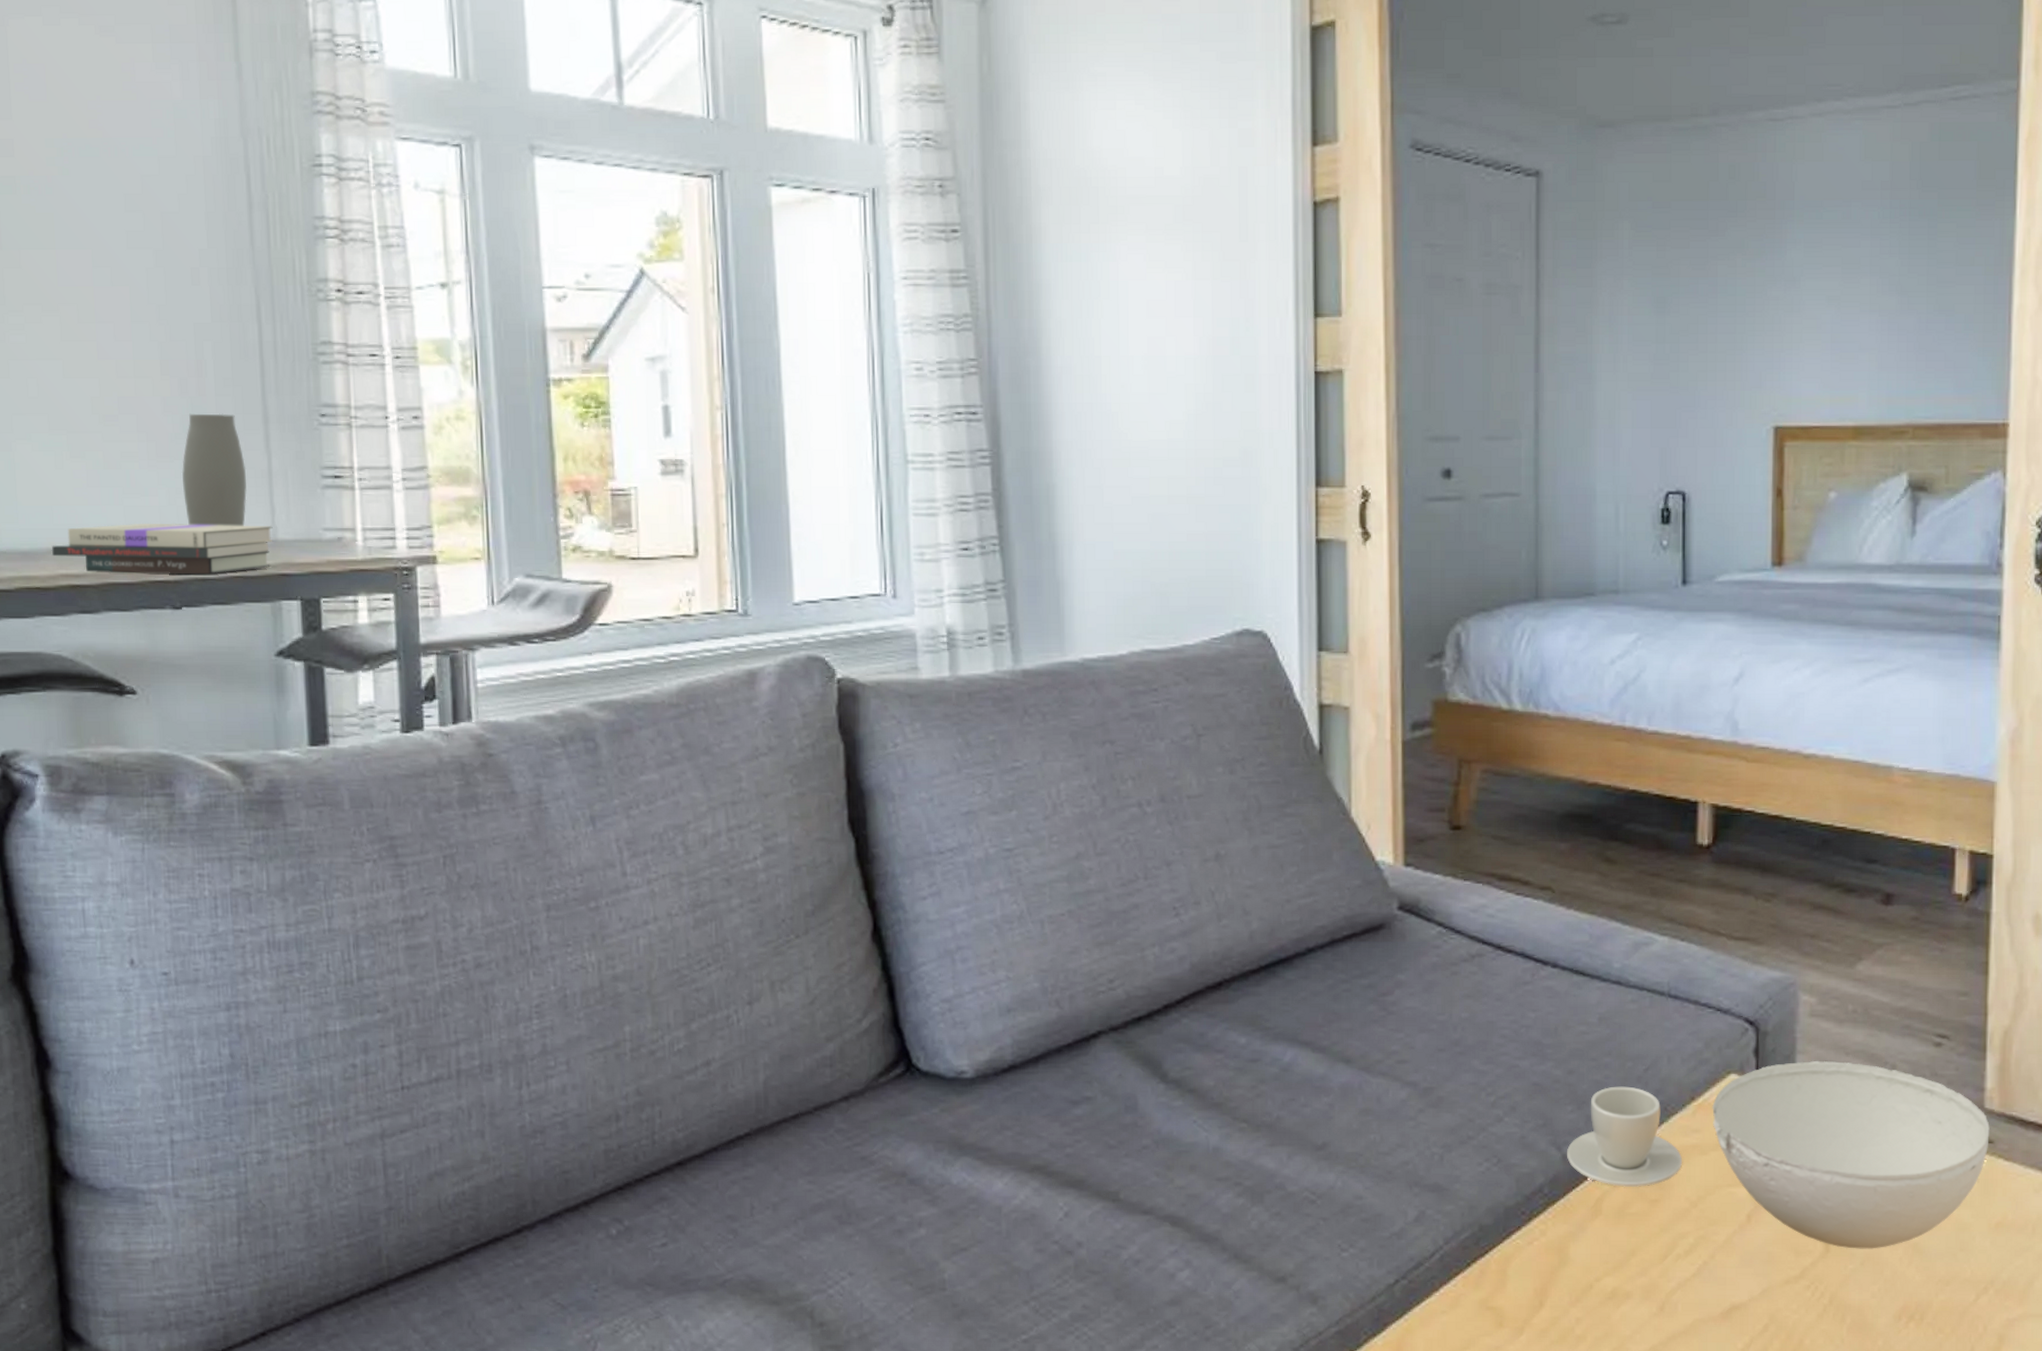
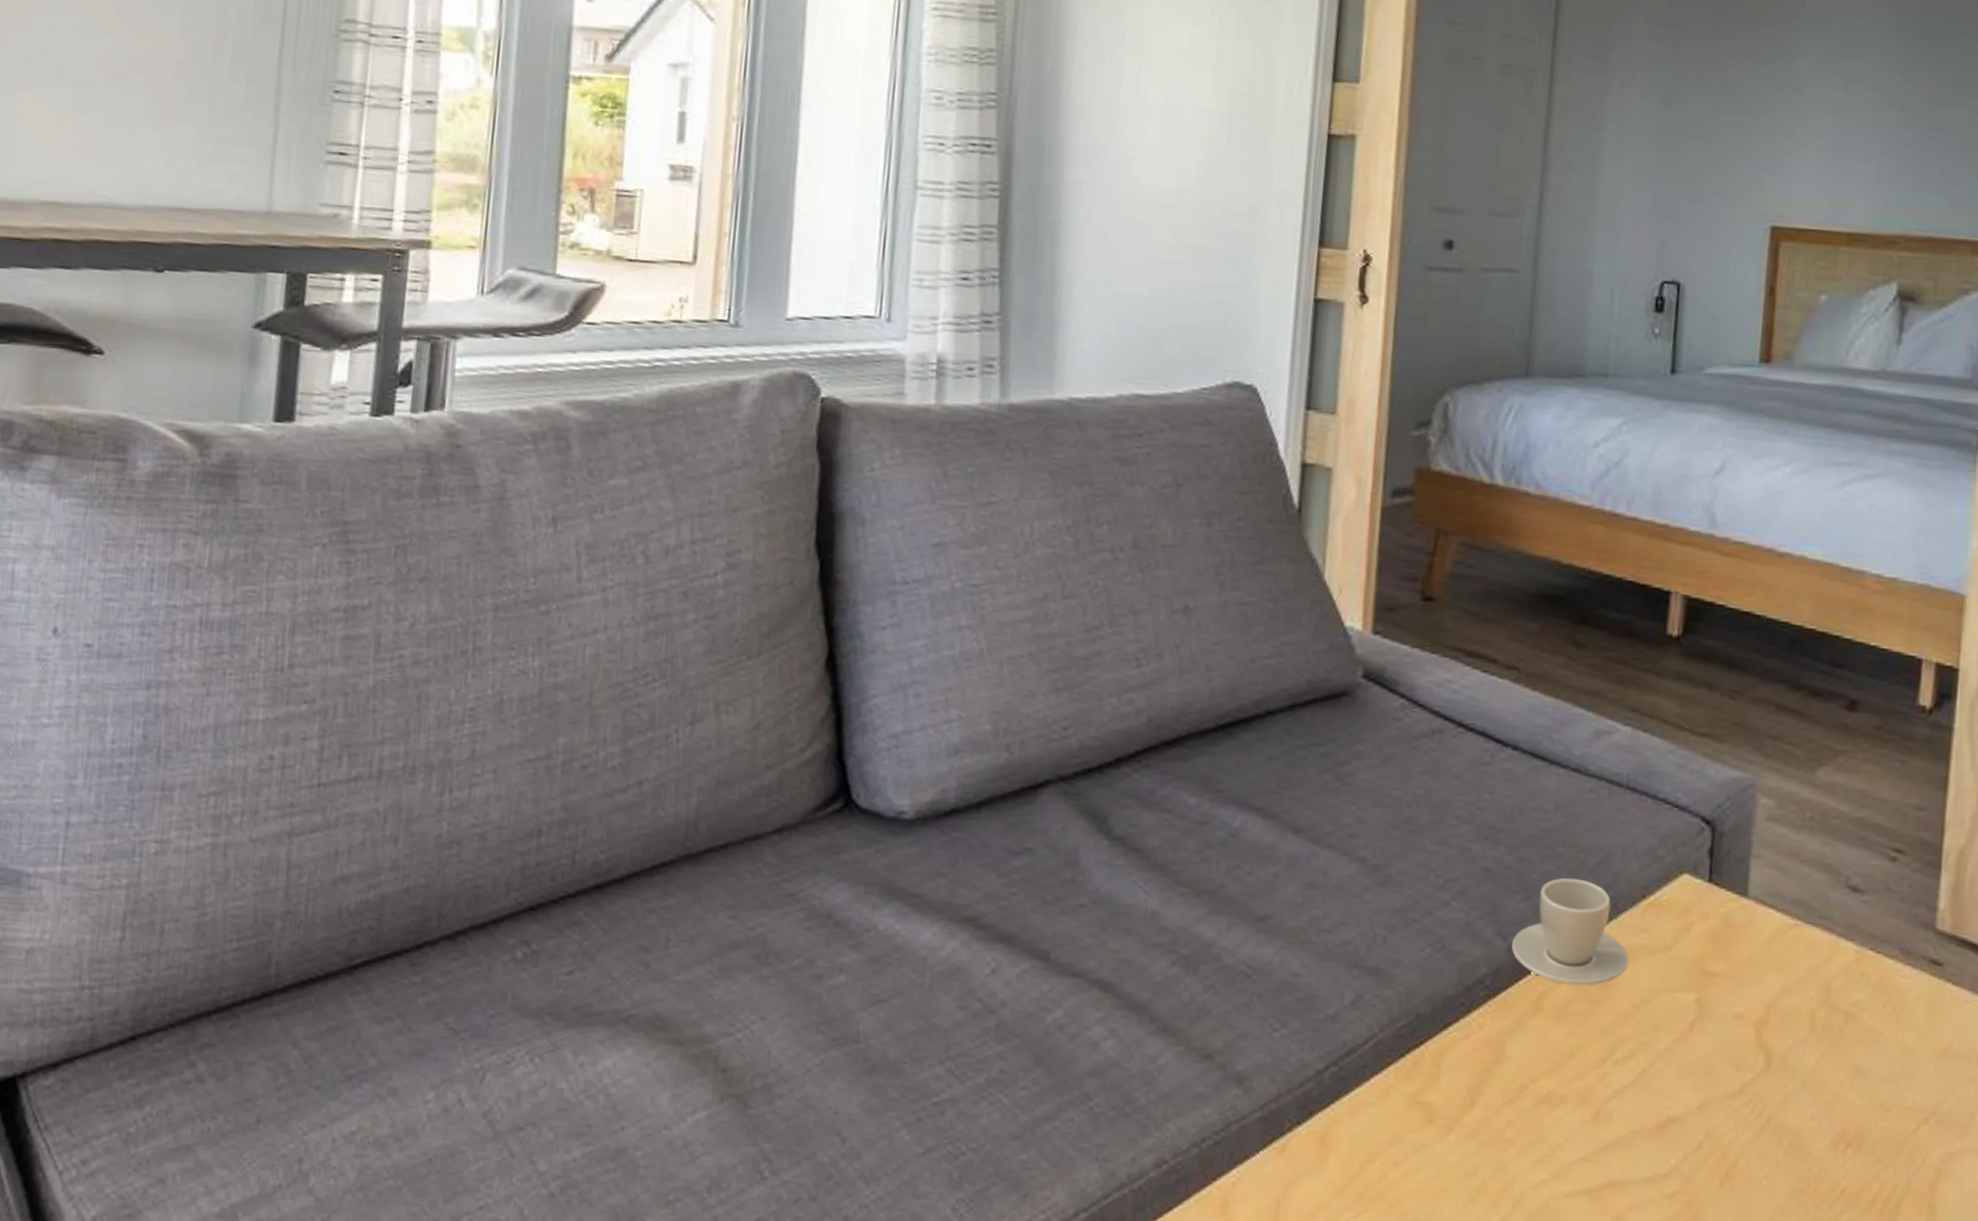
books: present [51,523,273,575] -> none [39,181,269,240]
vase: present [181,413,247,526] -> none [183,78,251,194]
bowl: present [1712,1060,1990,1249] -> none [1662,866,1940,1069]

